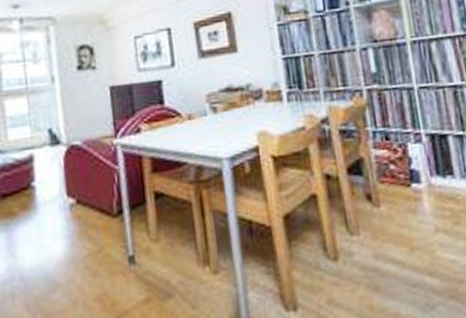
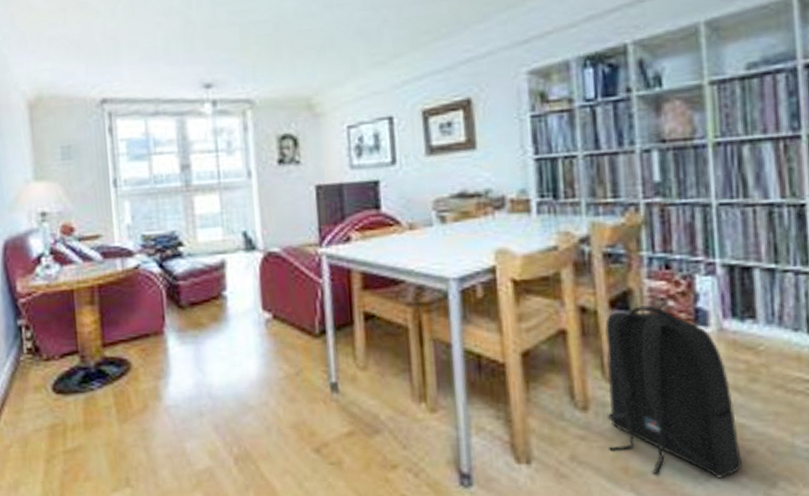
backpack: none [345,170,457,309] -> present [605,305,744,478]

